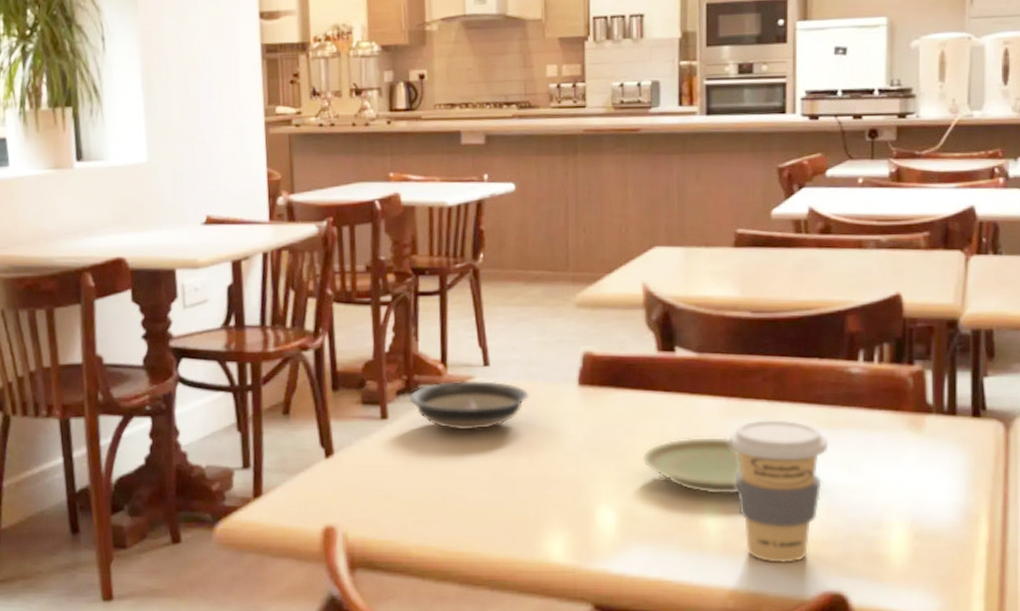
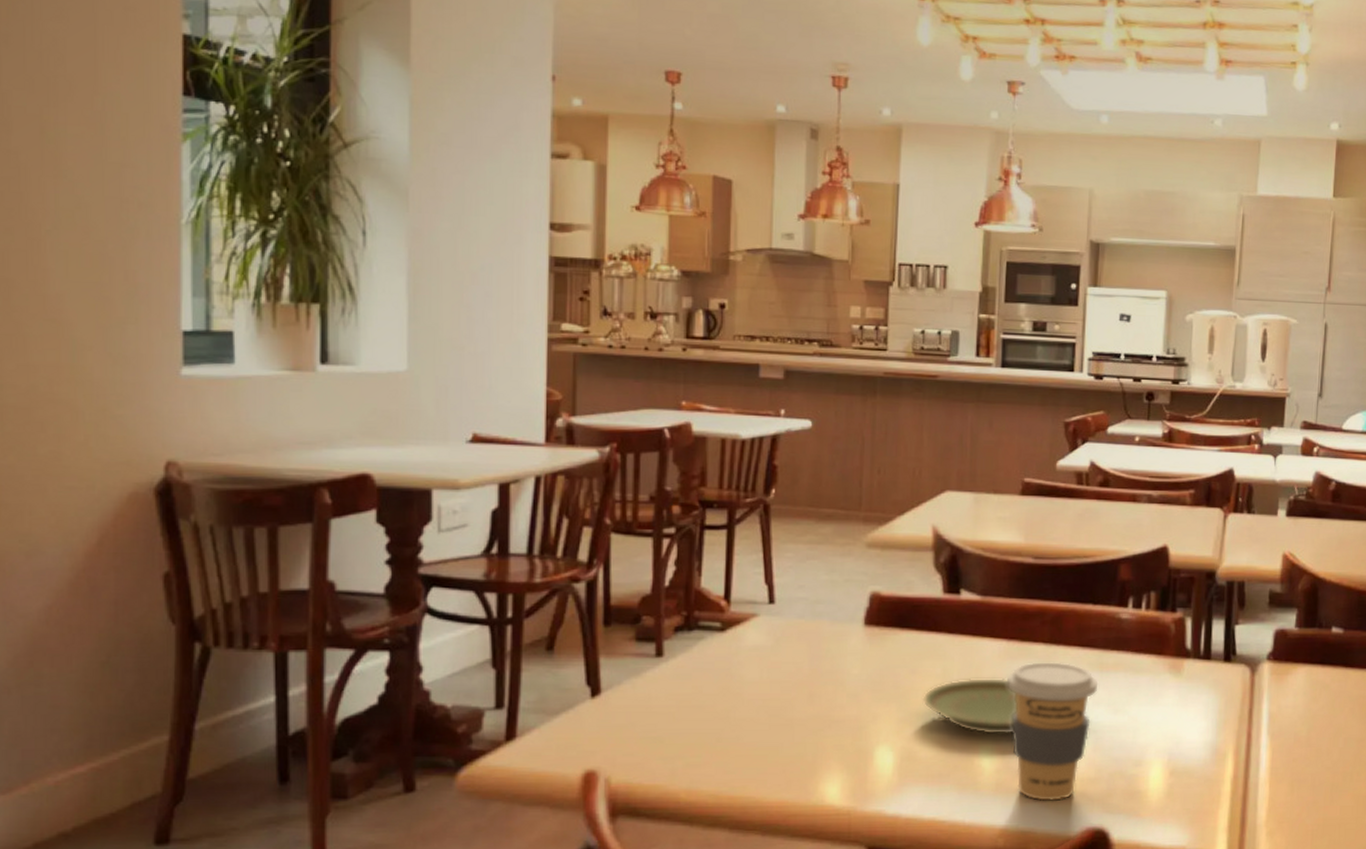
saucer: present [410,380,530,431] -> none [688,617,815,670]

